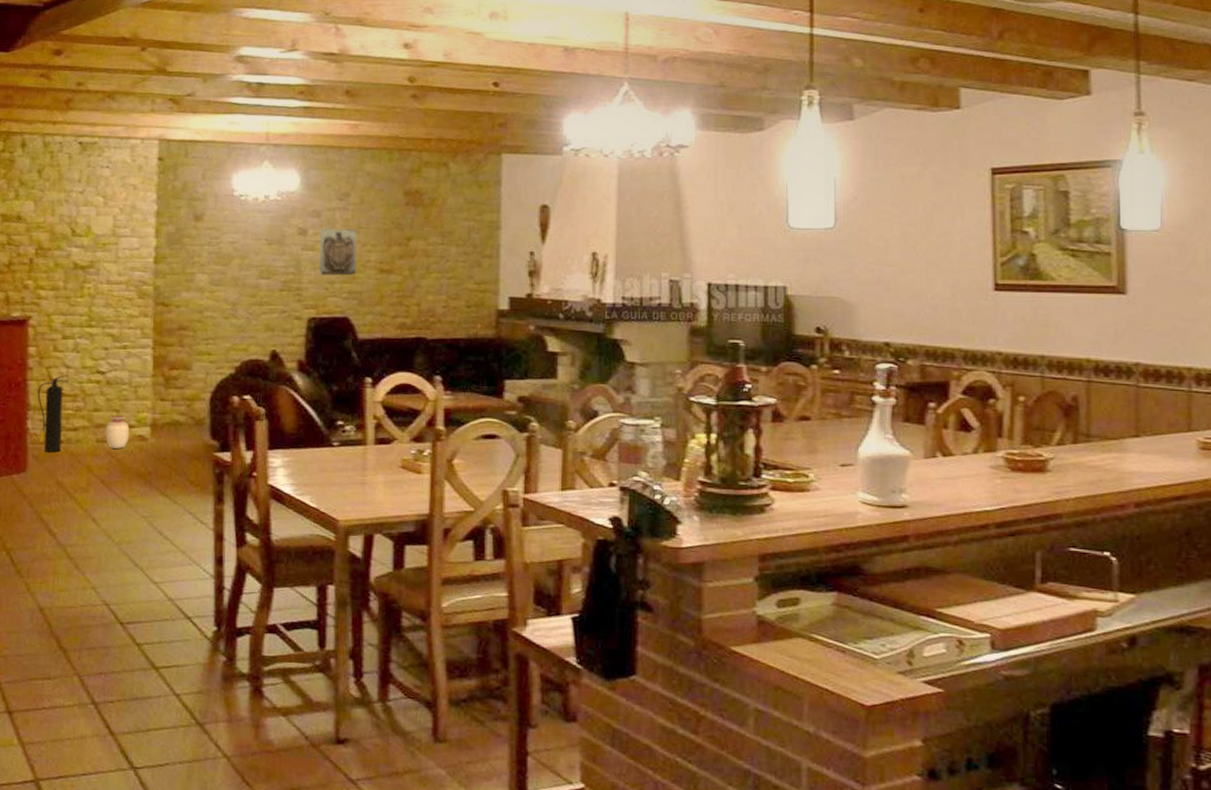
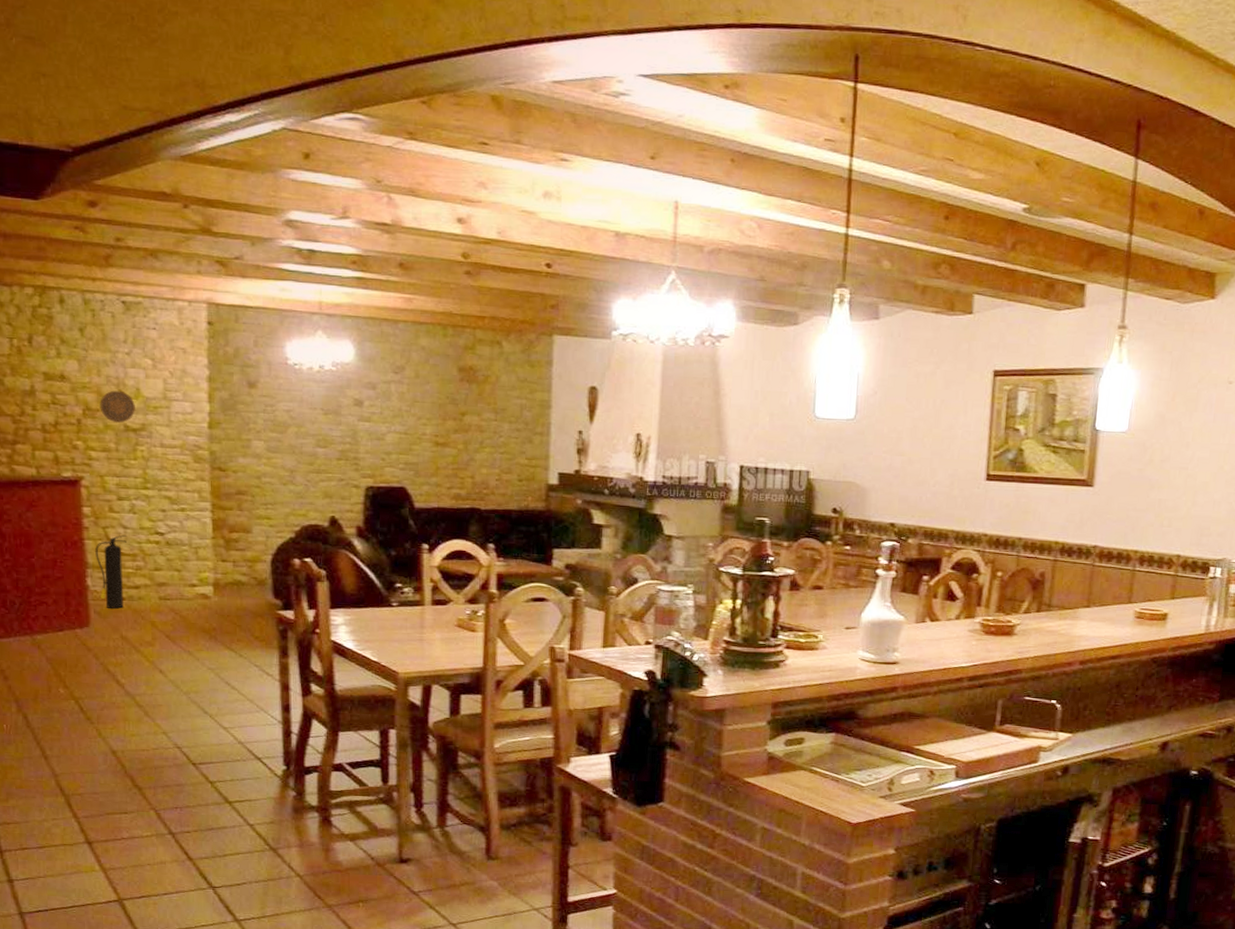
decorative plate: none [51,229,85,261] -> present [100,390,135,423]
vase: present [106,416,130,449] -> none [168,575,192,606]
wall sculpture: present [320,229,358,276] -> none [376,401,413,448]

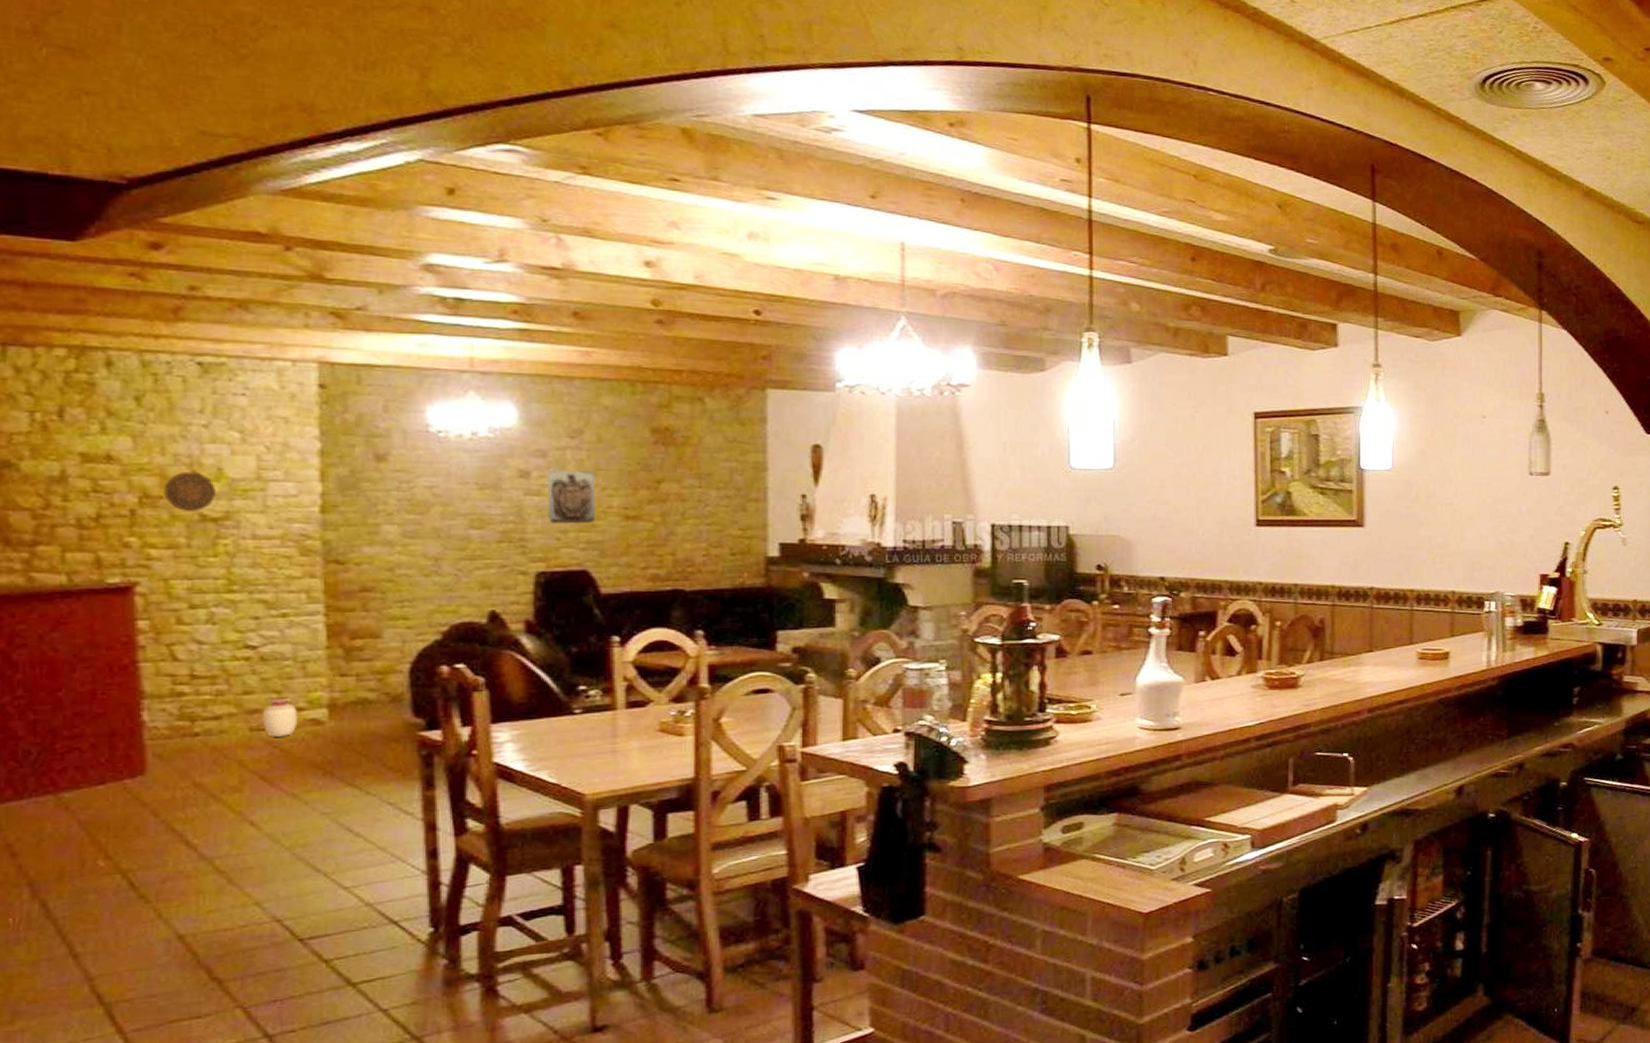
fire extinguisher: present [95,534,127,609] -> none [155,651,203,748]
vase: none [168,575,192,606] -> present [263,697,298,737]
wall sculpture: none [376,401,413,448] -> present [547,471,596,524]

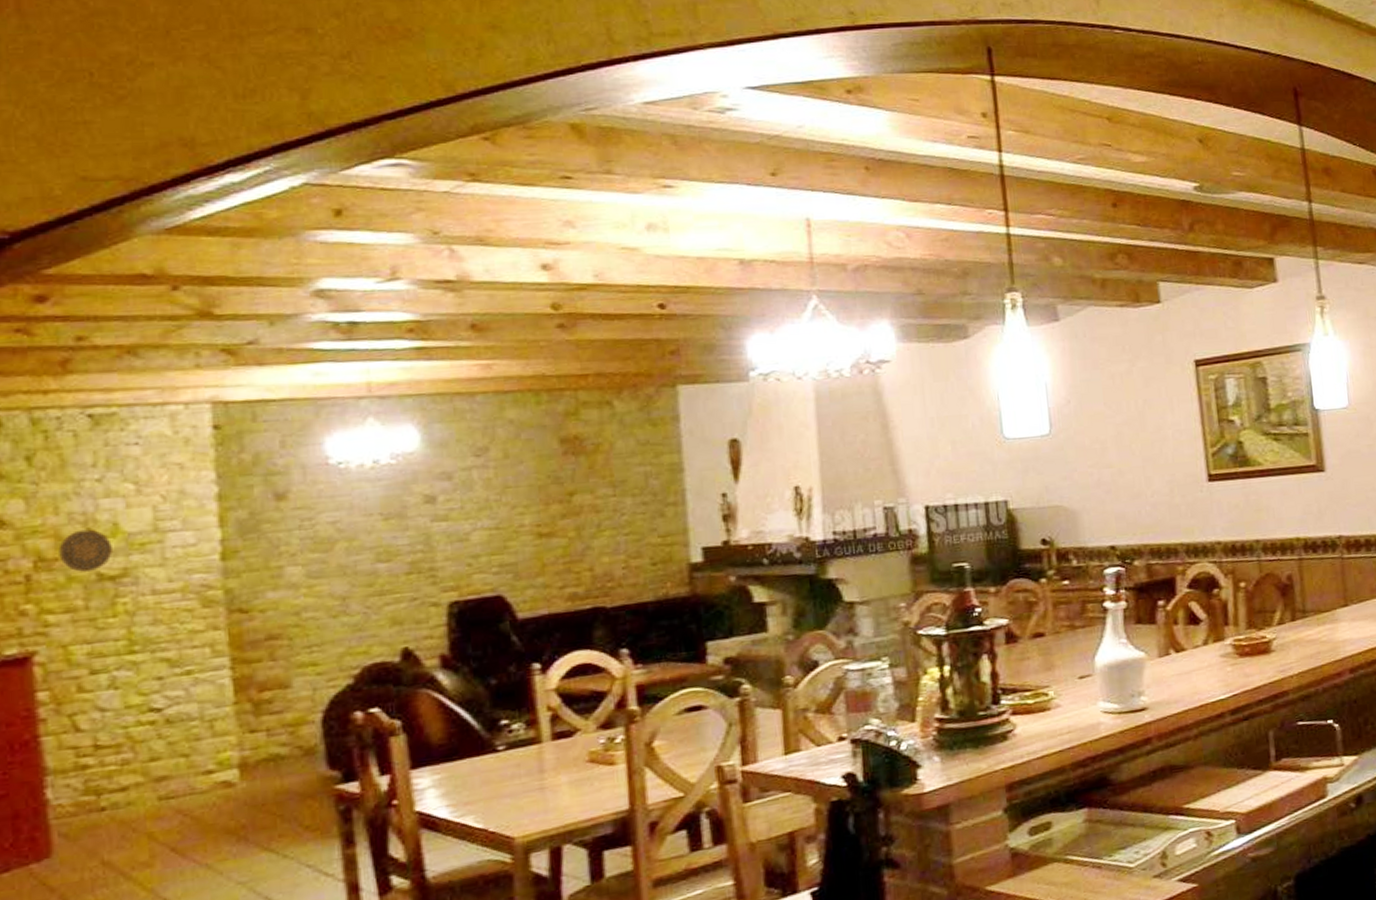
vase: present [263,697,298,737] -> none [171,760,208,805]
wall sculpture: present [547,471,596,524] -> none [453,489,508,550]

